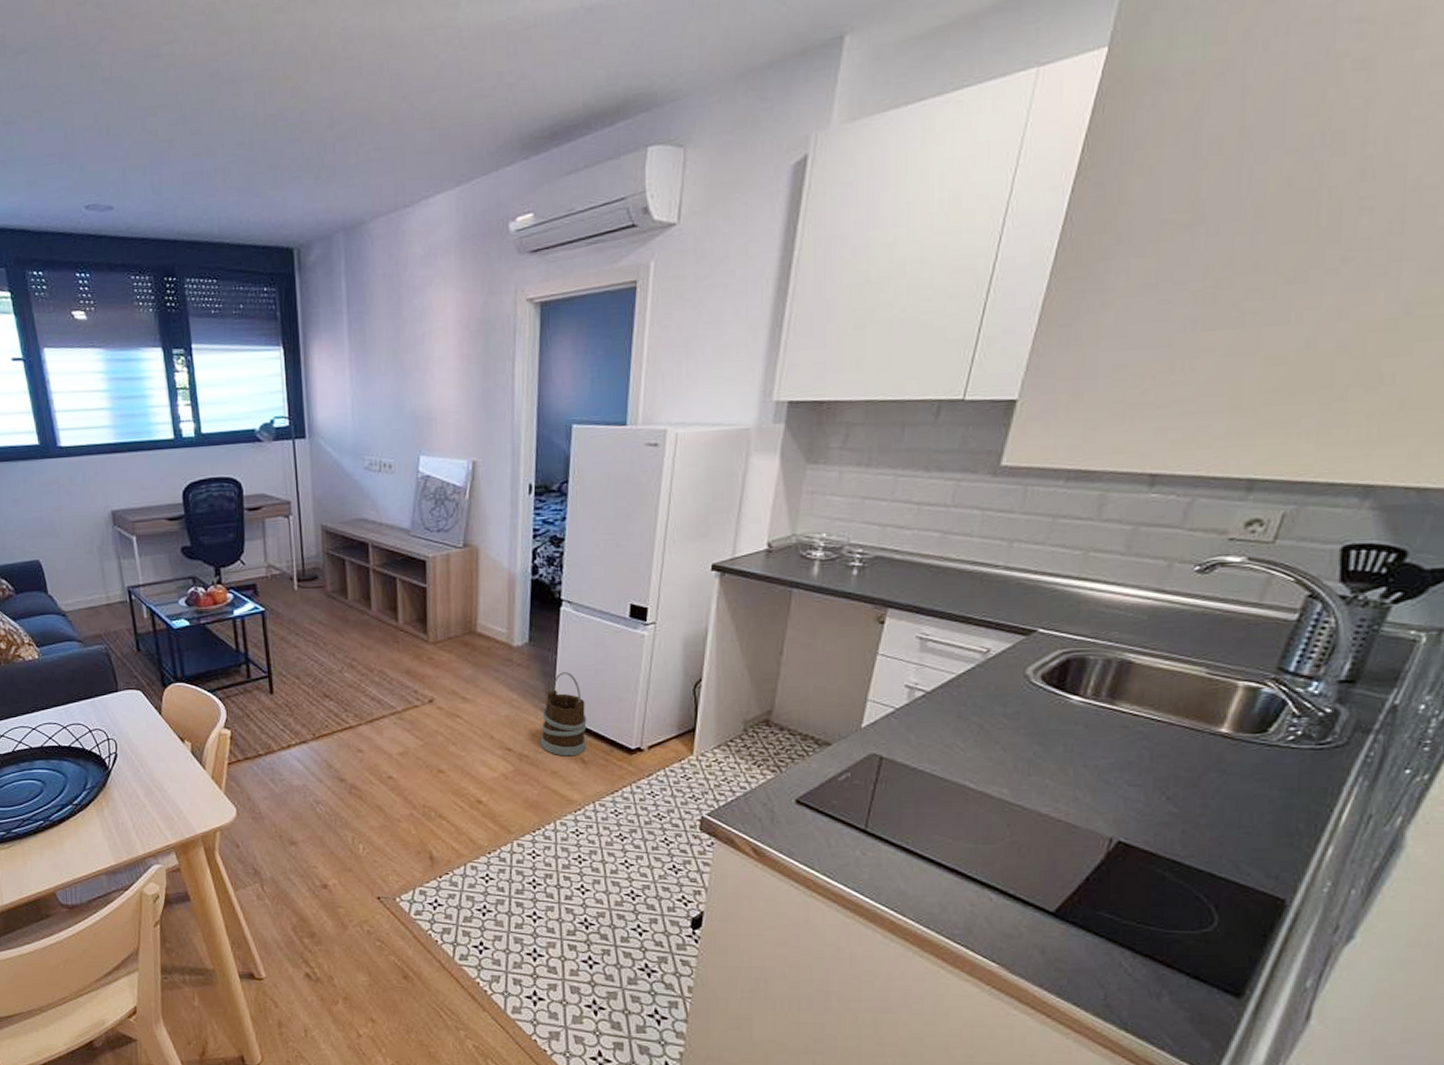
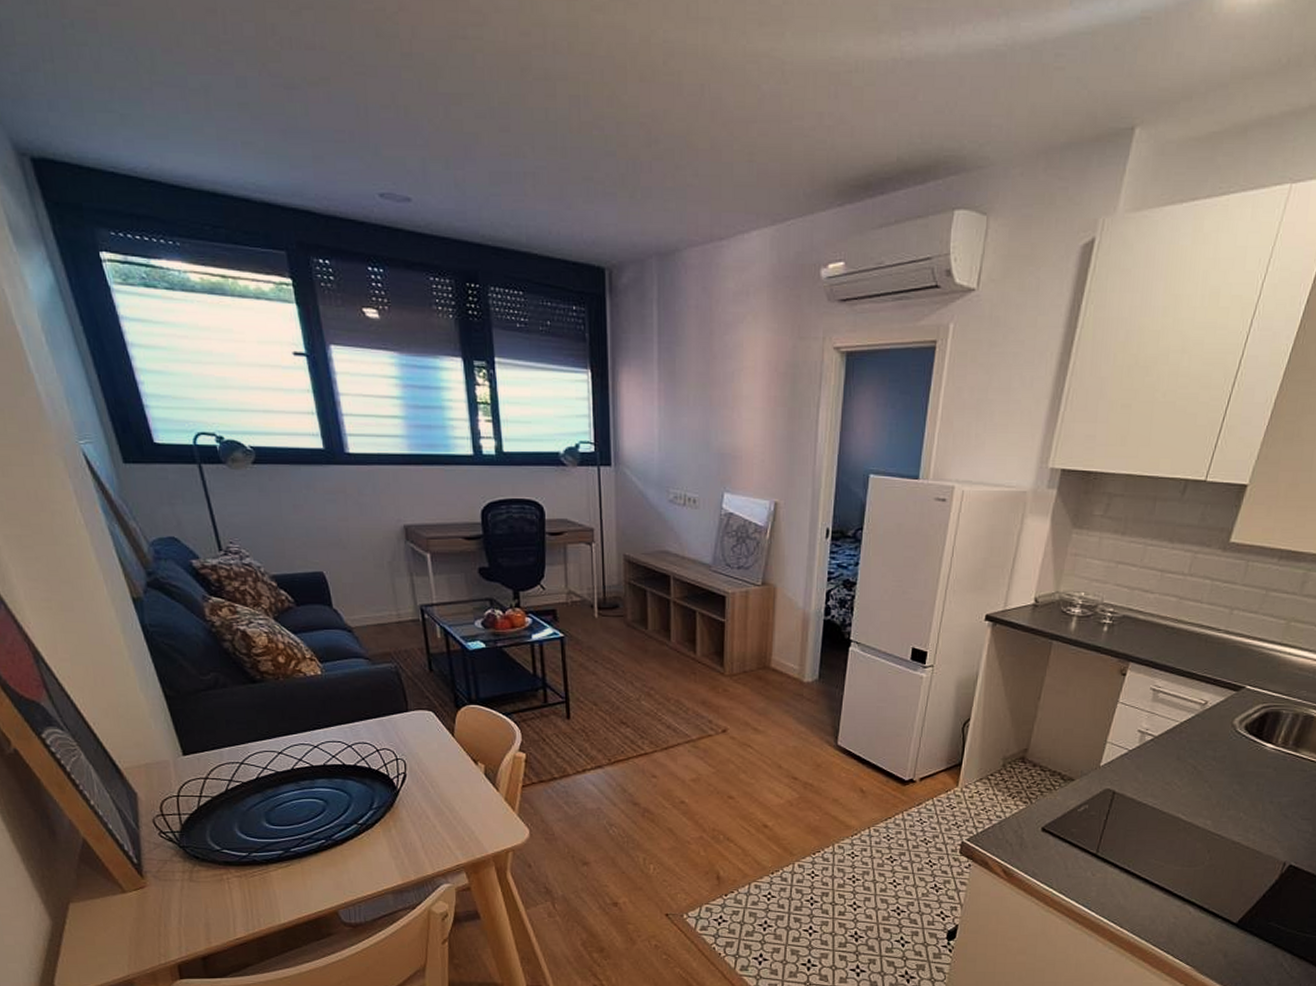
wooden bucket: present [540,672,587,756] -> none [824,708,867,786]

